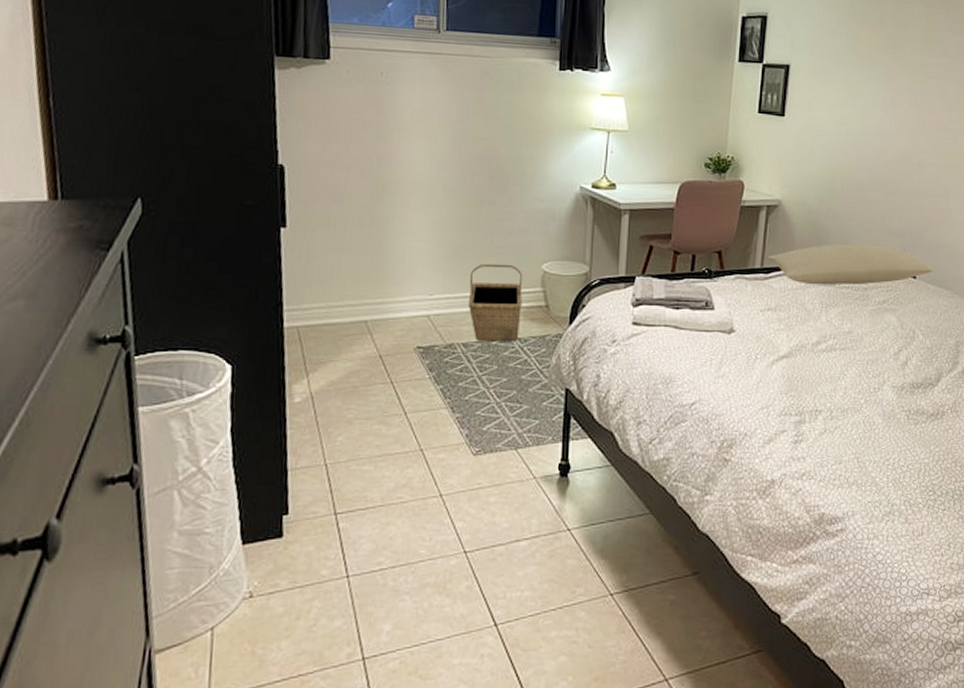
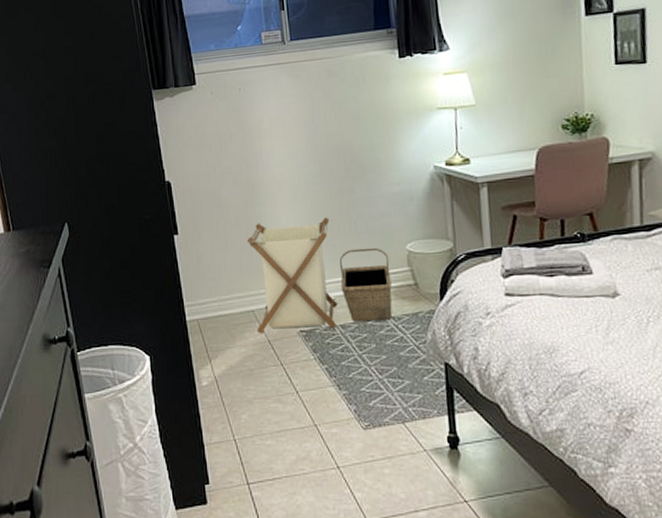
laundry basket: none [368,225,465,346] -> present [246,217,338,333]

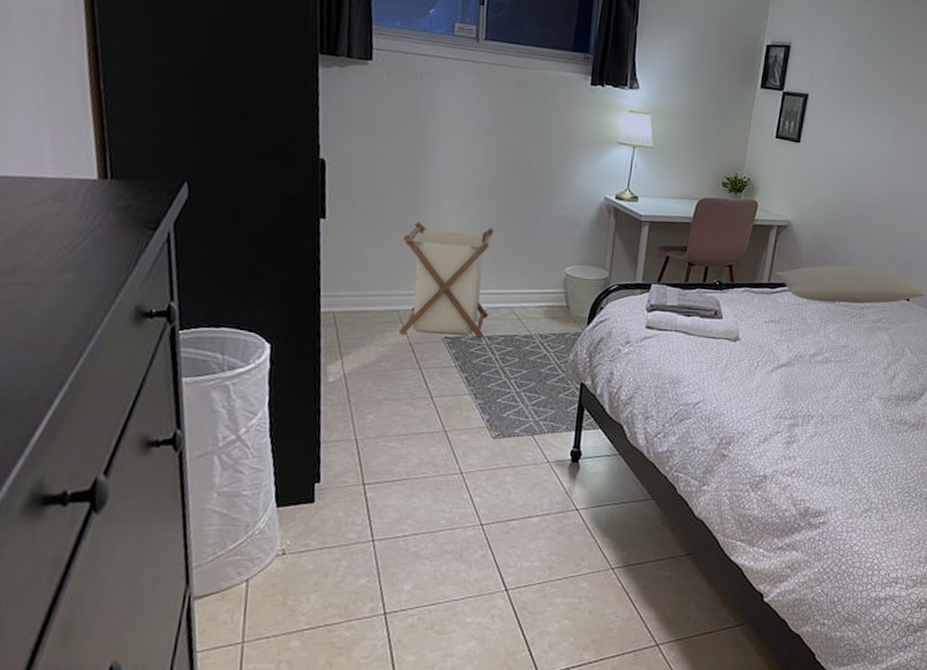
basket: present [340,247,393,322] -> none [494,263,547,338]

